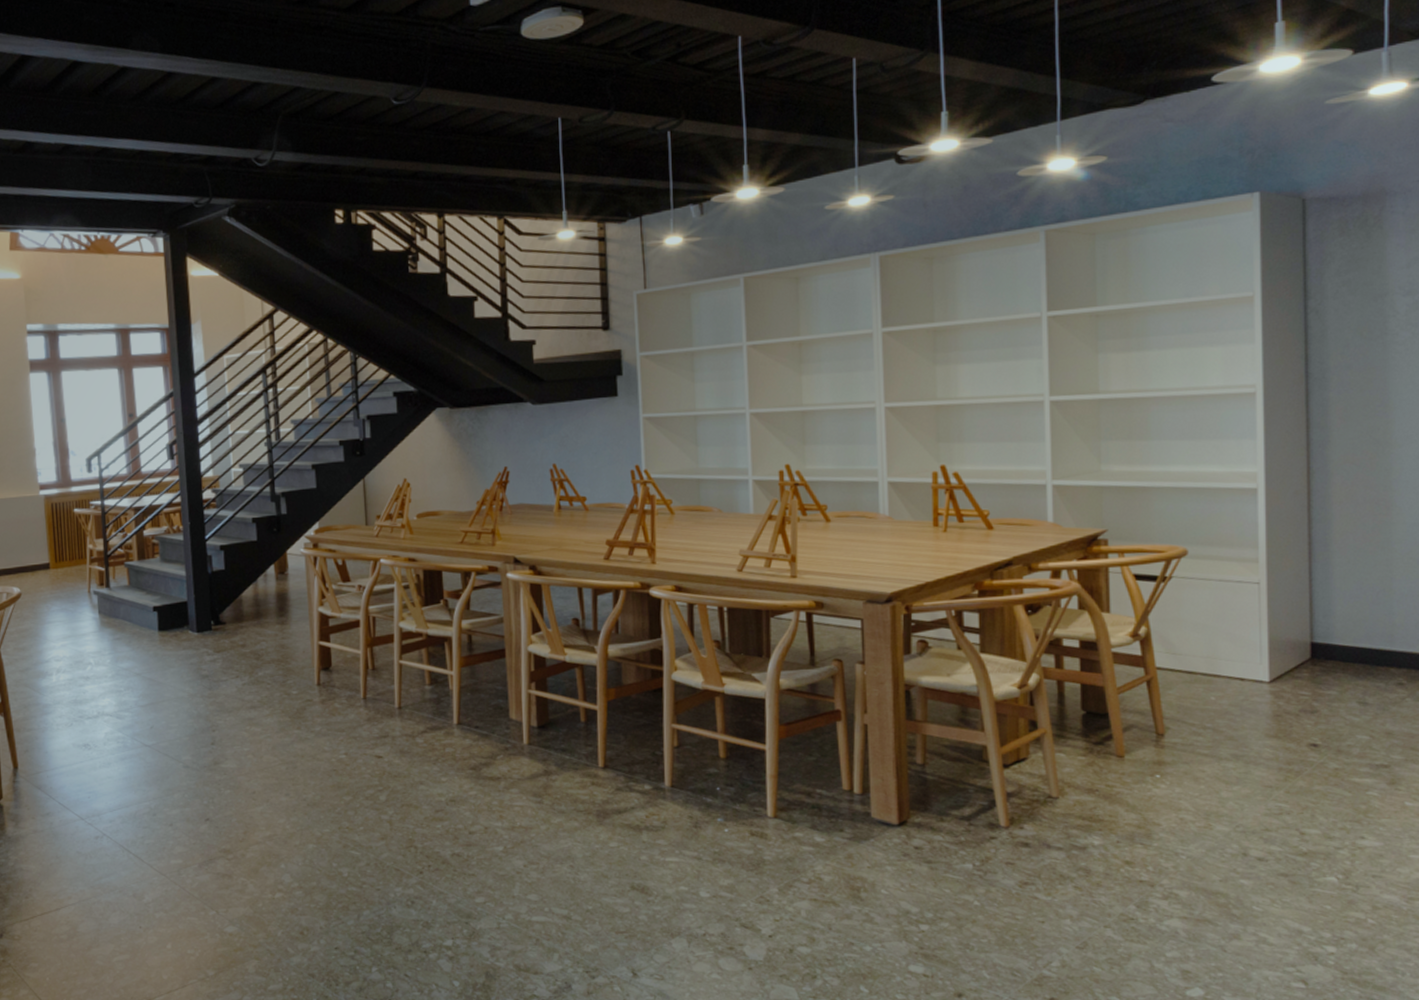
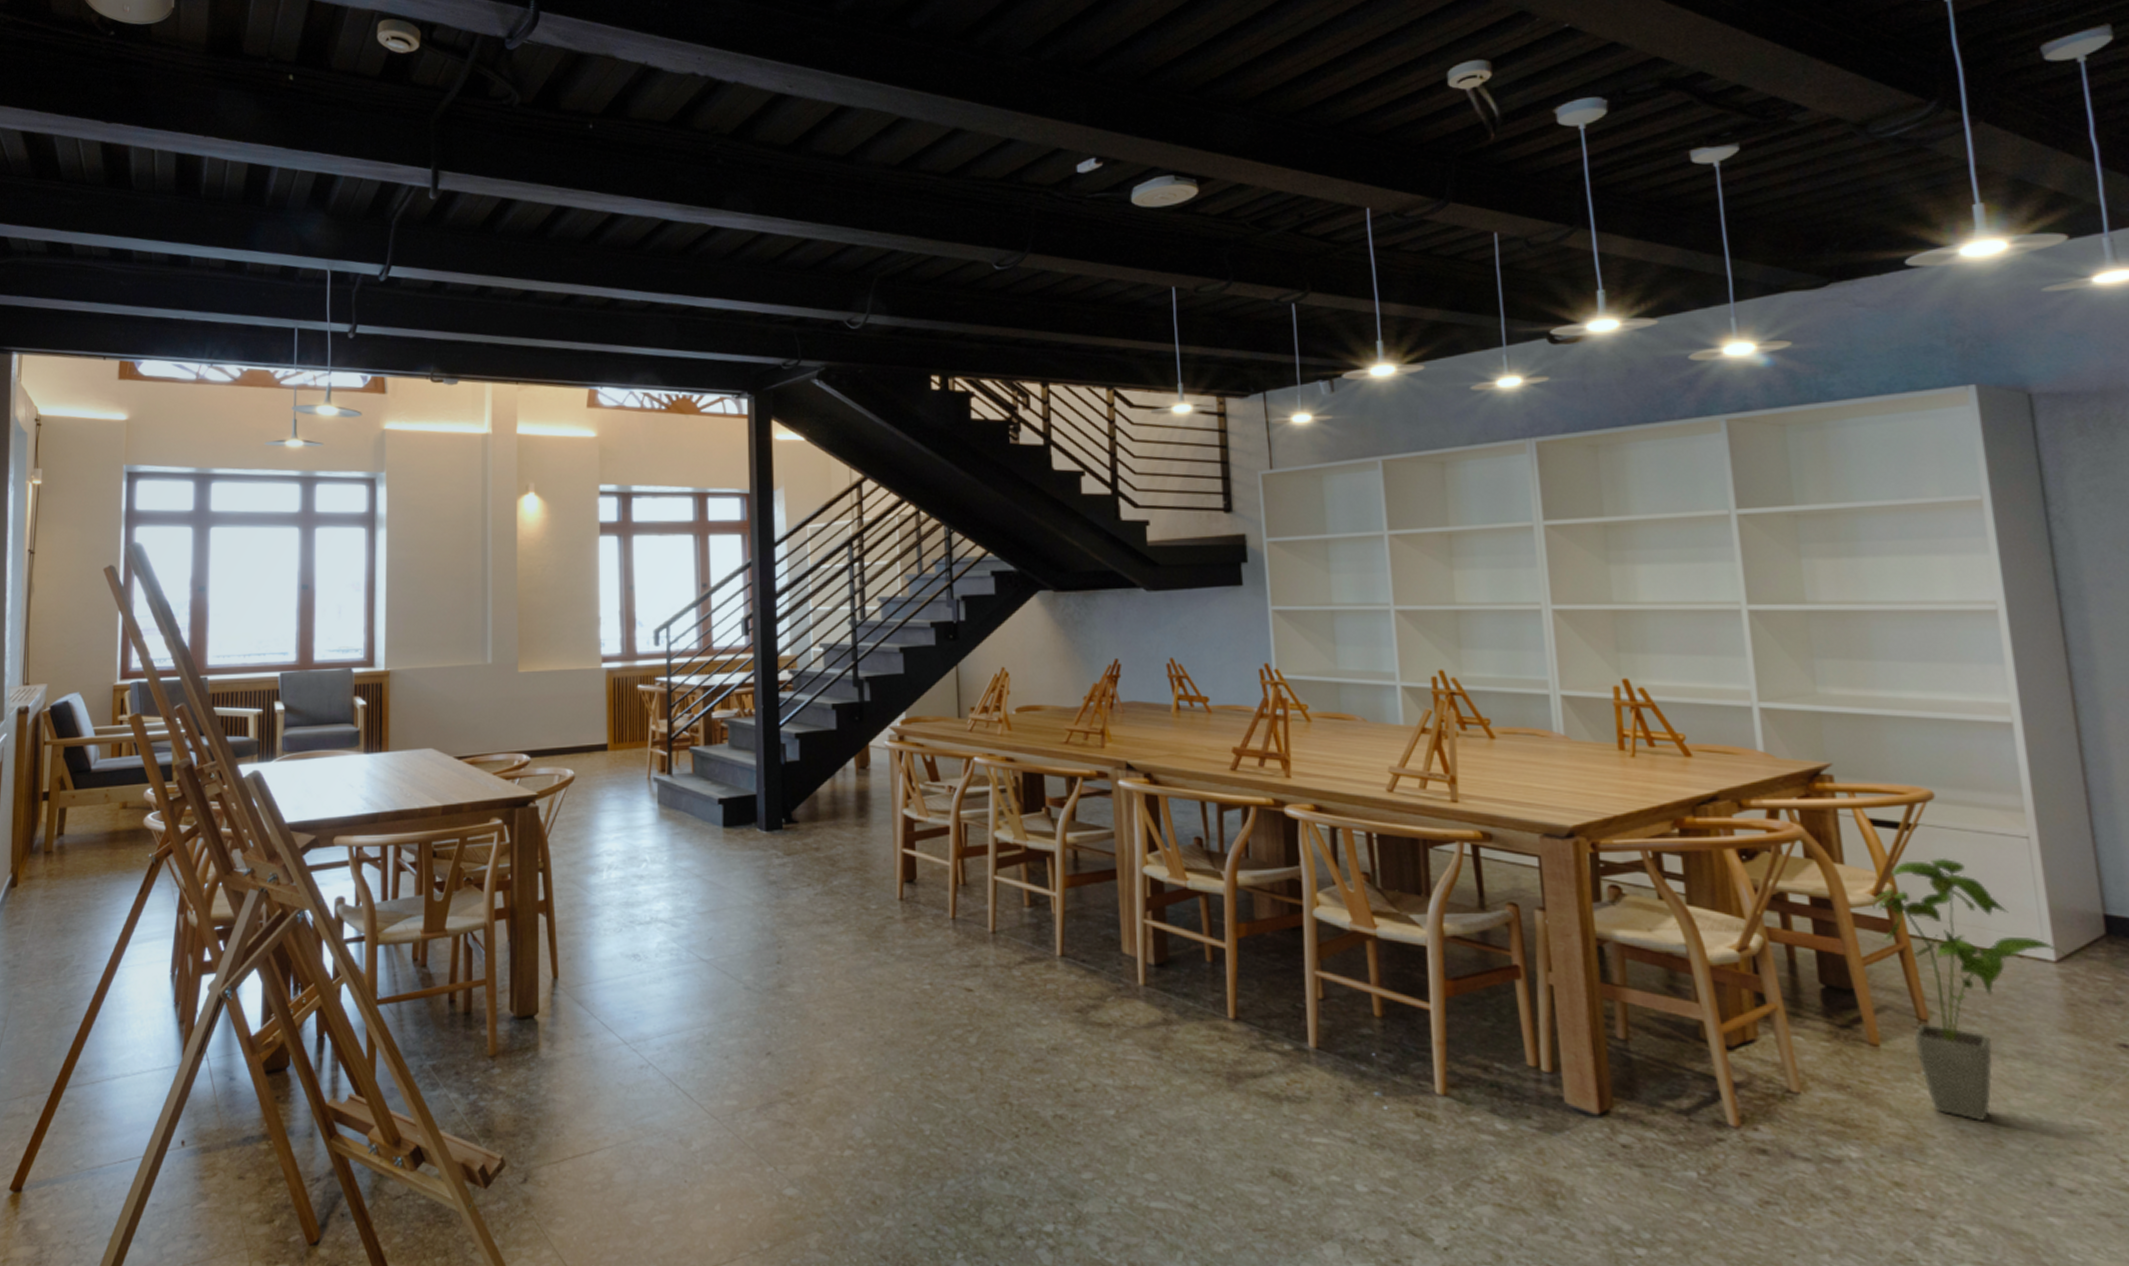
house plant: none [1130,603,1278,810] -> present [1872,857,2066,1121]

